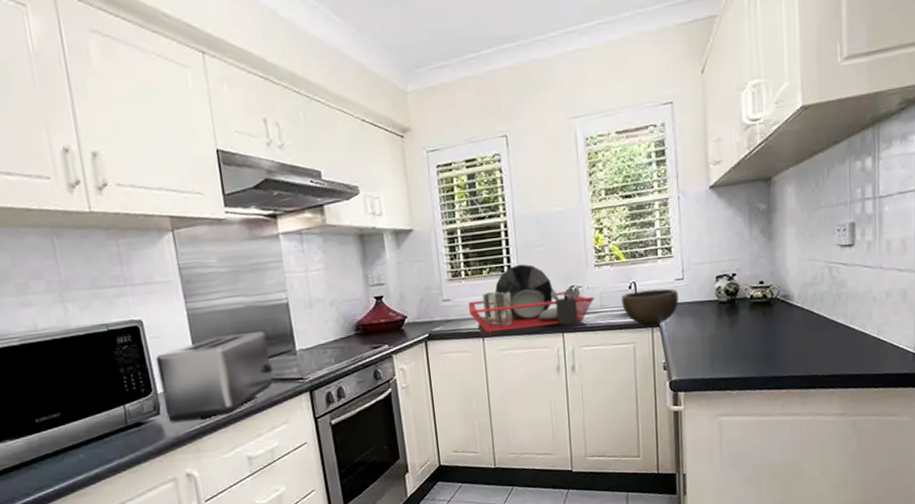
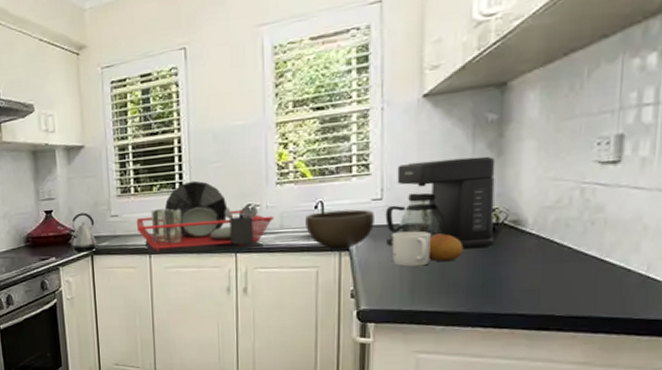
kettle: none [401,297,431,339] -> present [69,212,97,253]
coffee maker: none [687,240,771,321] -> present [385,156,496,248]
mug: none [693,306,724,339] -> present [391,231,431,267]
fruit: none [722,308,749,334] -> present [428,233,464,262]

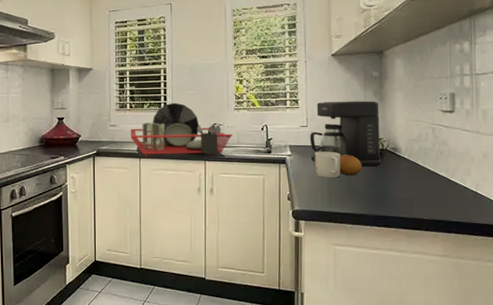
kettle: present [69,212,97,253] -> none [76,121,99,154]
bowl: present [305,209,374,250] -> none [255,133,302,162]

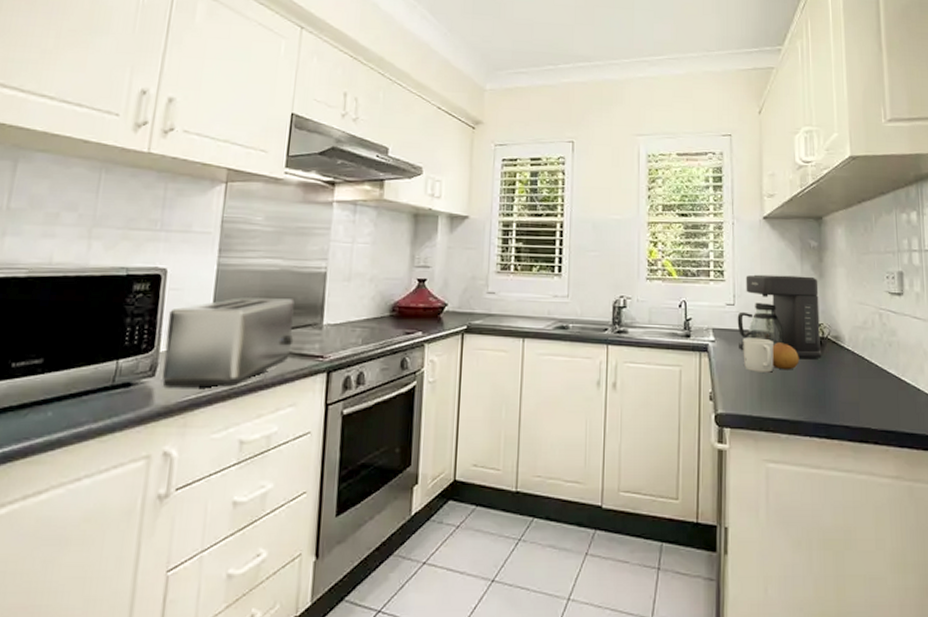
dish rack: present [130,102,233,159] -> none [512,266,643,341]

